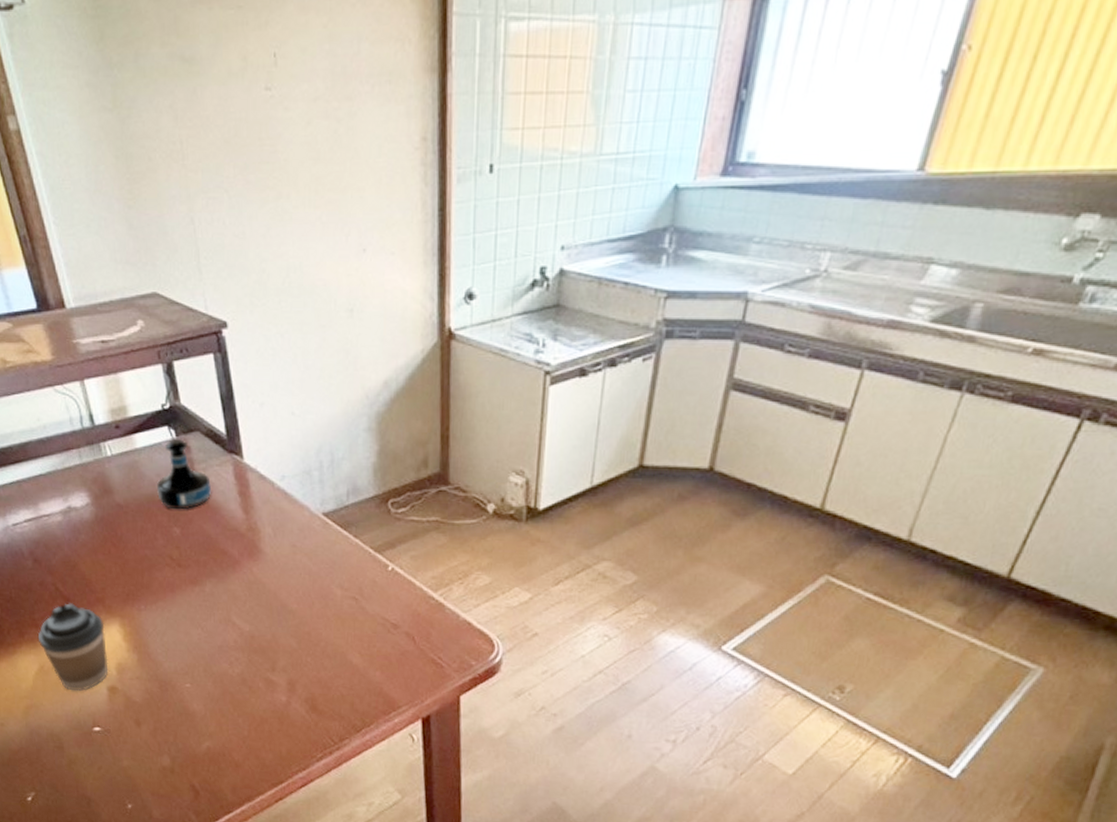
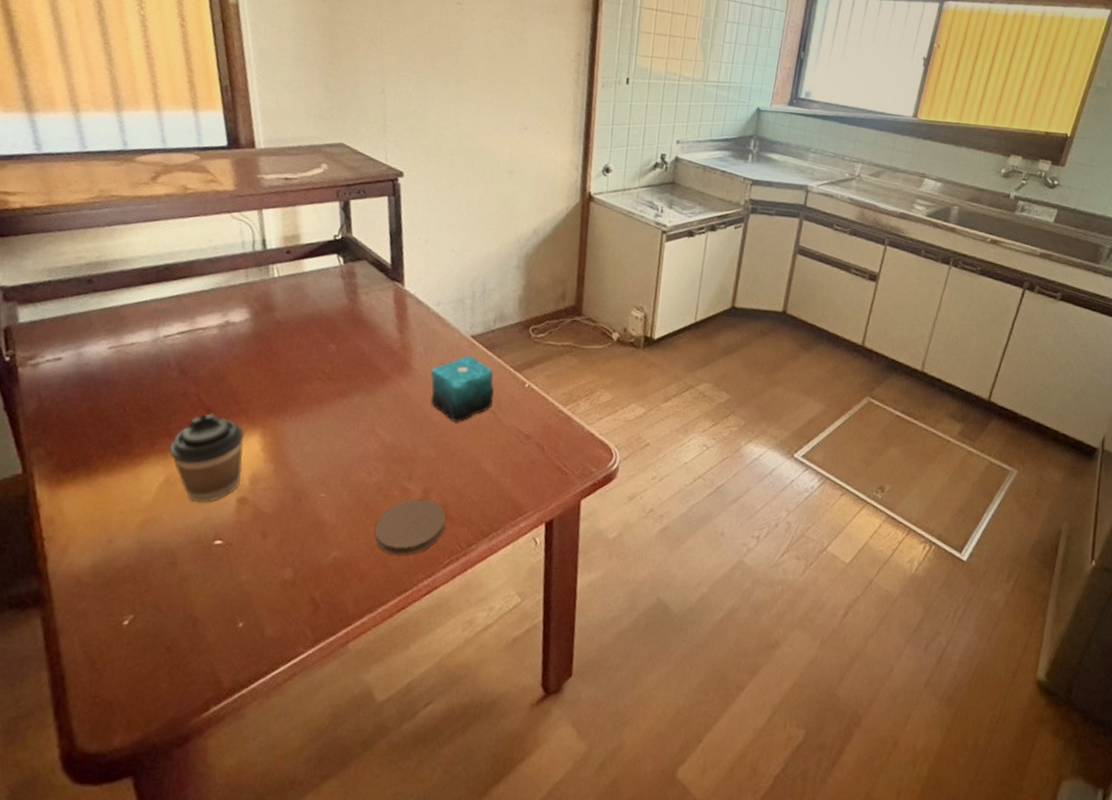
tequila bottle: present [156,438,211,510] -> none [318,265,371,329]
coaster: none [244,690,315,748] -> present [375,498,446,556]
candle: none [283,533,355,611] -> present [430,353,495,423]

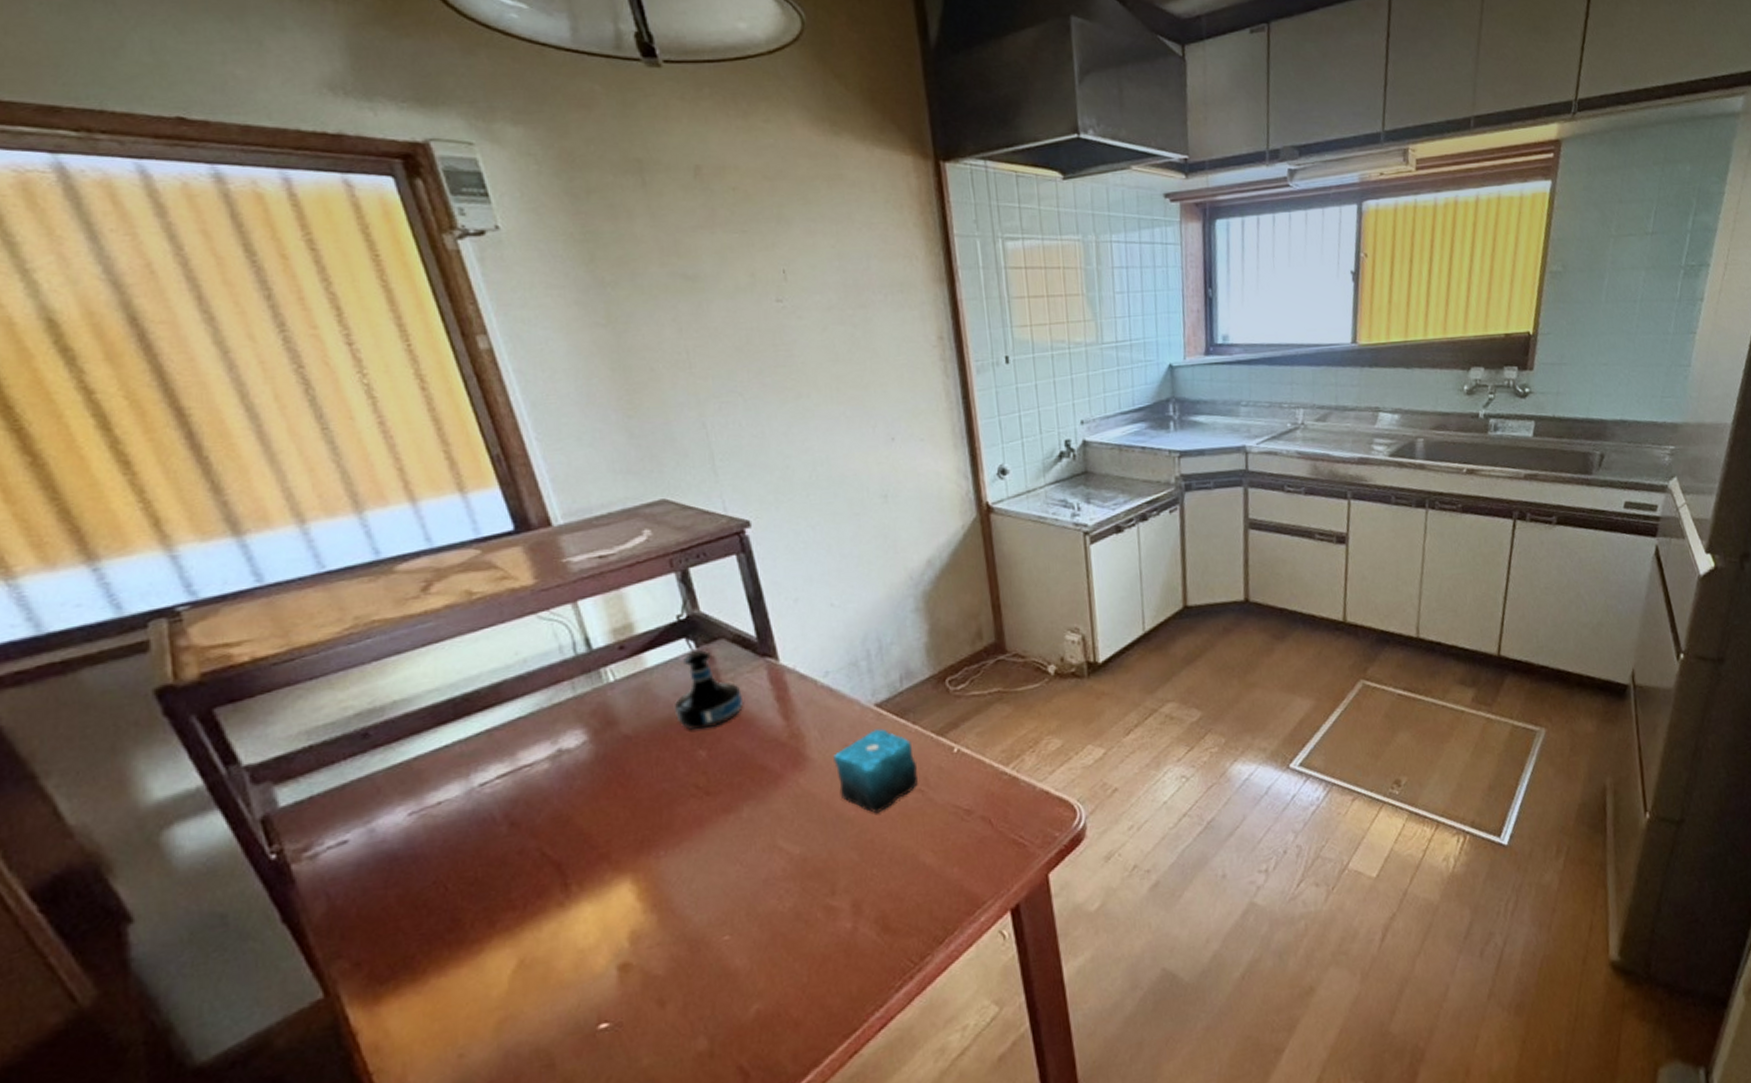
coffee cup: present [169,413,245,502] -> none [515,868,618,983]
tequila bottle: none [318,265,371,329] -> present [673,649,743,731]
coaster: present [375,498,446,556] -> none [801,913,889,991]

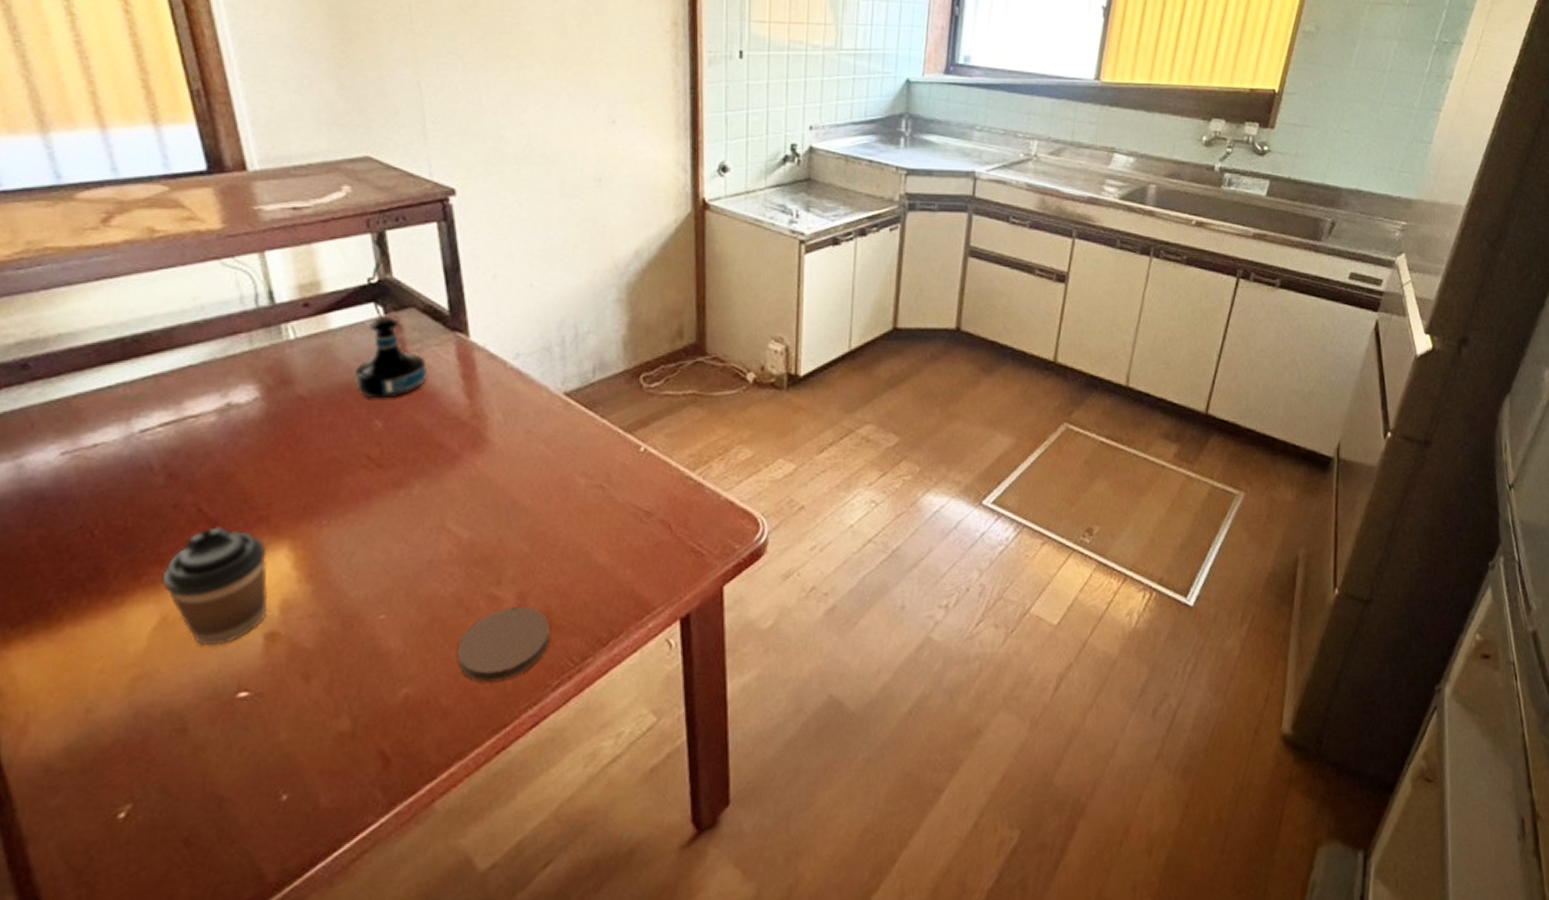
coffee cup: none [515,868,618,983] -> present [162,527,269,645]
coaster: none [801,913,889,991] -> present [457,606,551,683]
candle: present [833,726,918,814] -> none [515,415,601,506]

